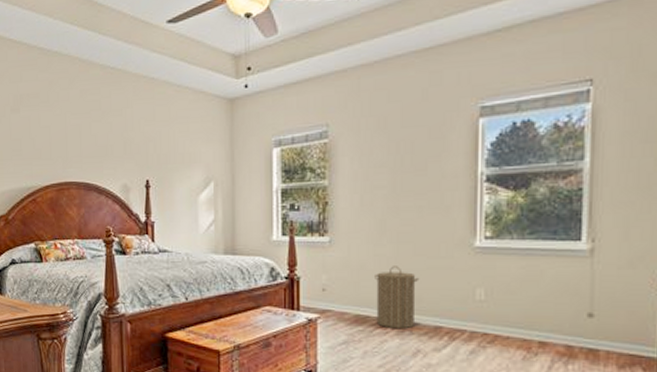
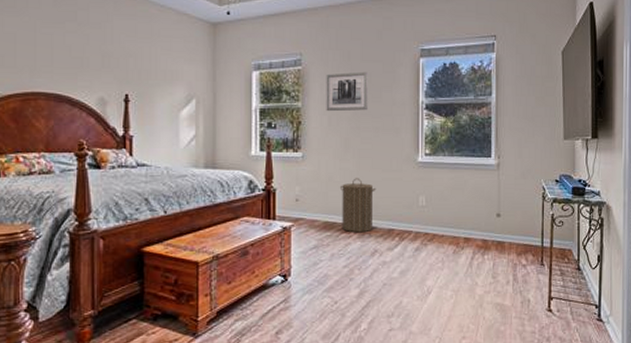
wall art: none [357,140,409,190] -> present [326,71,368,112]

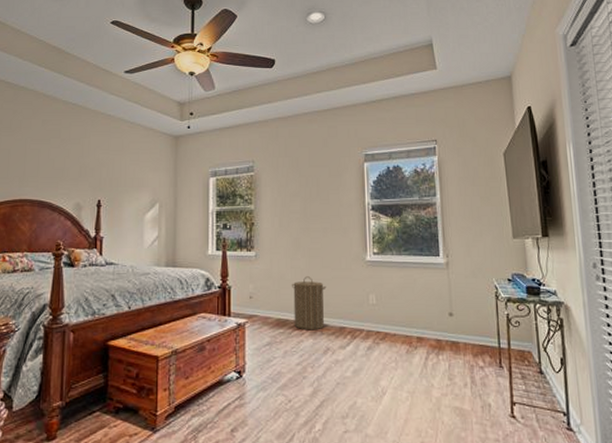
wall art: present [326,71,368,112] -> none [276,176,316,213]

